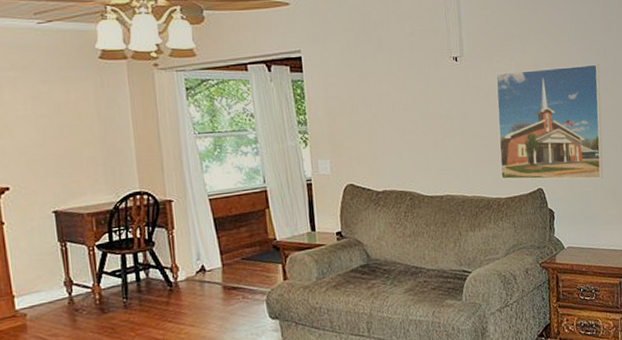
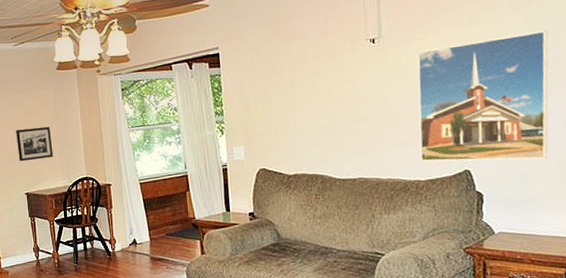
picture frame: none [39,127,95,171] -> present [16,126,54,162]

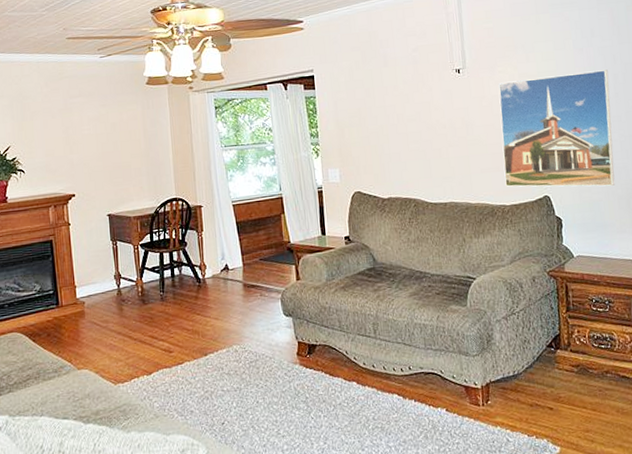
picture frame: present [16,126,54,162] -> none [99,143,140,181]

